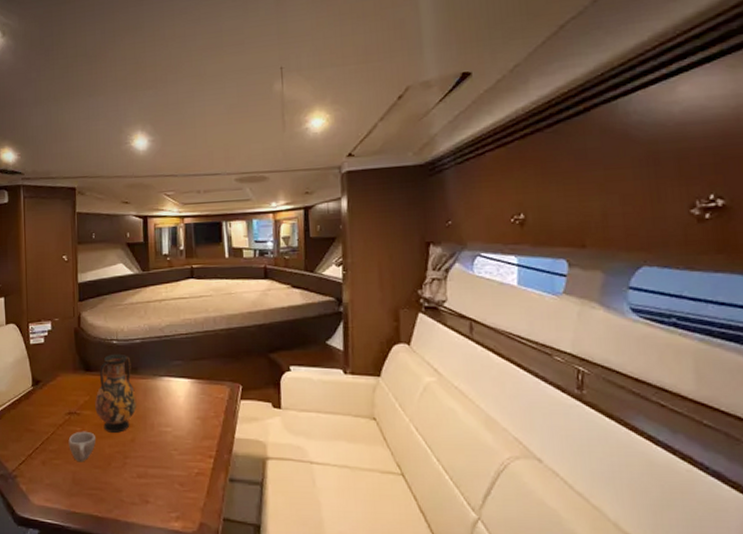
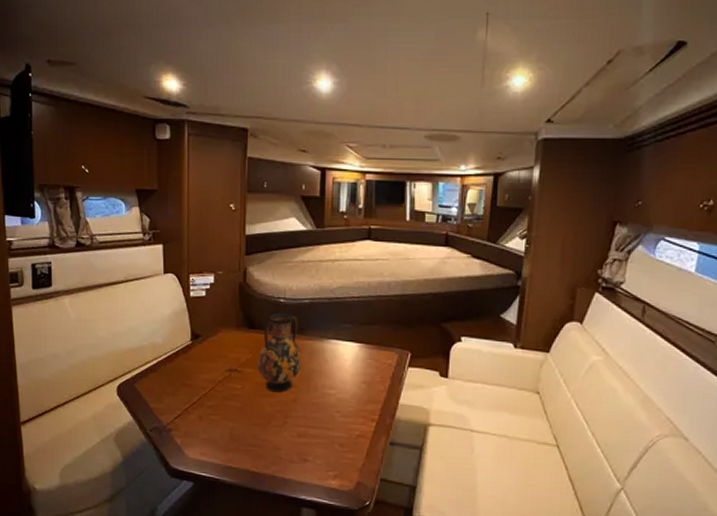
cup: present [68,431,96,462] -> none [227,388,256,419]

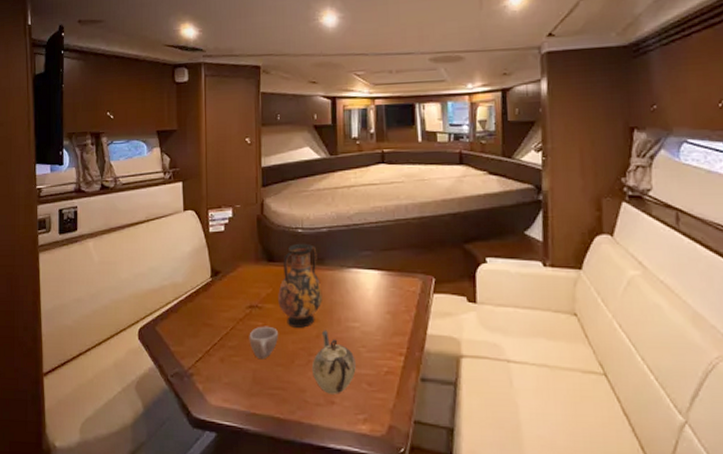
cup: none [227,388,256,419] -> present [249,326,278,360]
teapot: none [287,395,330,453] -> present [311,330,356,394]

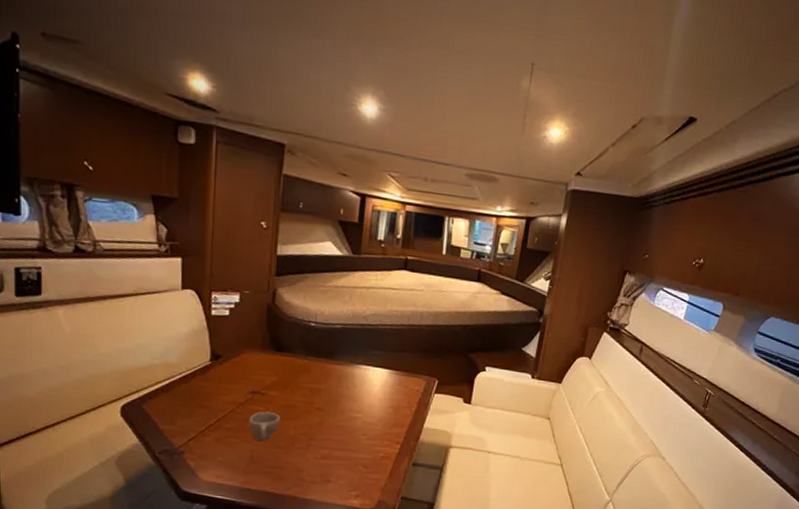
vase: present [278,243,323,328] -> none [283,336,330,415]
teapot: present [311,330,356,394] -> none [311,418,355,474]

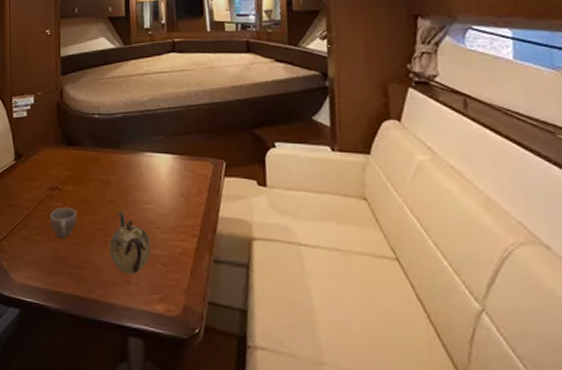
teapot: none [311,418,355,474] -> present [108,211,151,274]

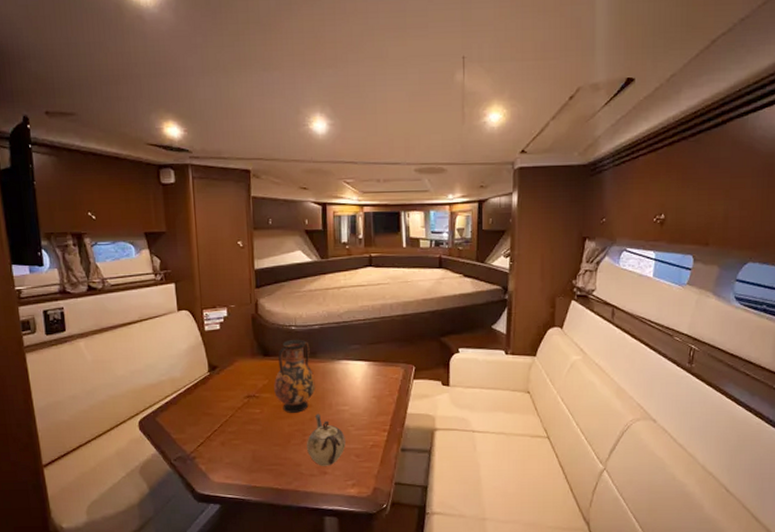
cup: present [50,207,77,239] -> none [247,412,275,441]
vase: none [77,128,119,209] -> present [274,339,315,413]

